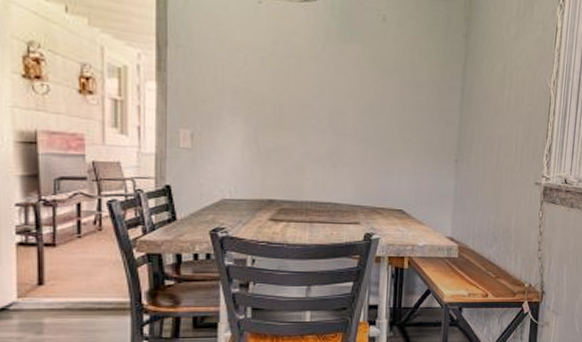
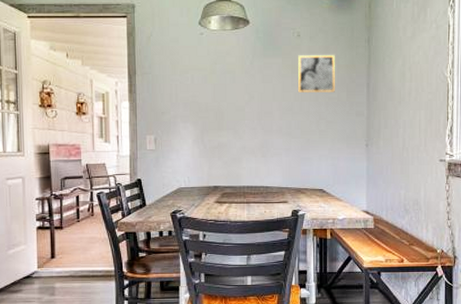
wall art: none [380,44,426,95] -> present [298,55,335,94]

